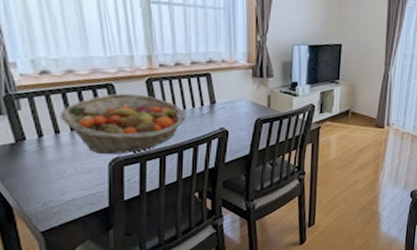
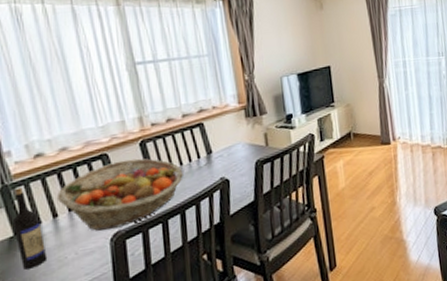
wine bottle: none [14,99,47,175] -> present [12,187,48,270]

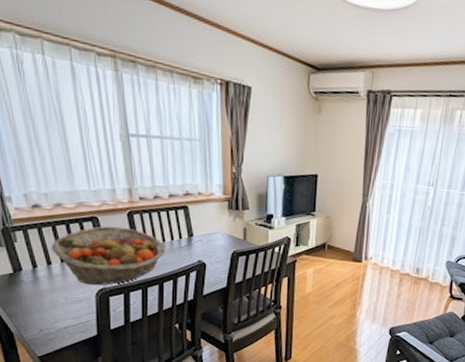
wine bottle: present [12,187,48,270] -> none [12,232,42,304]

